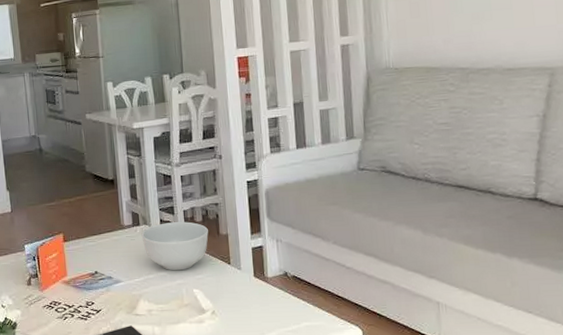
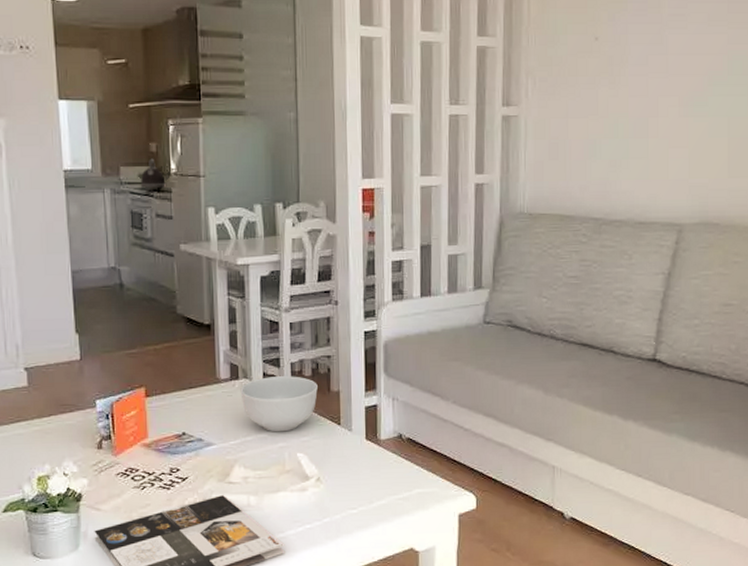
kettle: none [52,46,72,70] -> present [140,158,166,188]

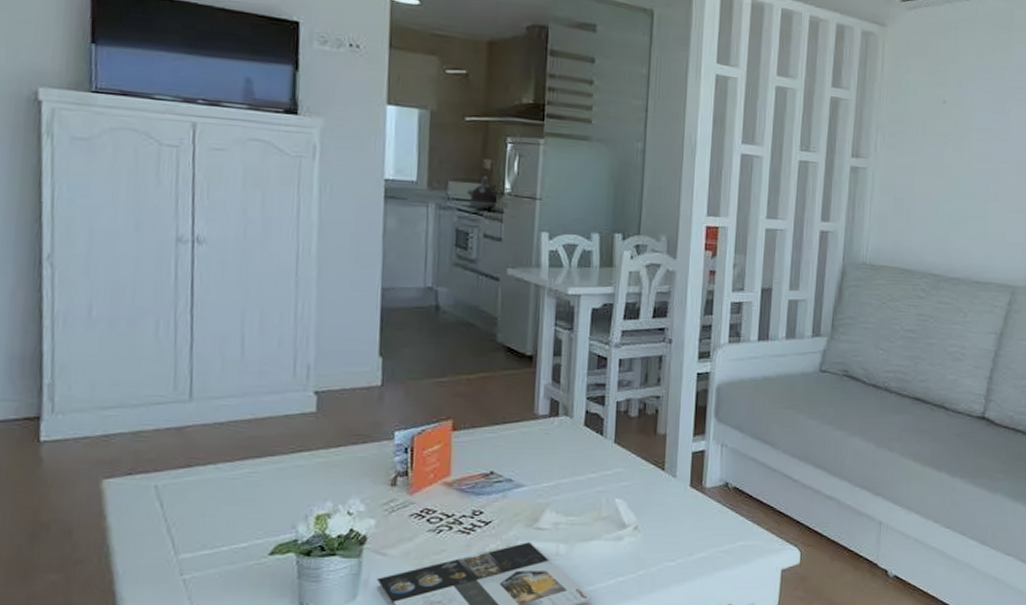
bowl: present [240,376,318,432] -> none [559,415,644,475]

